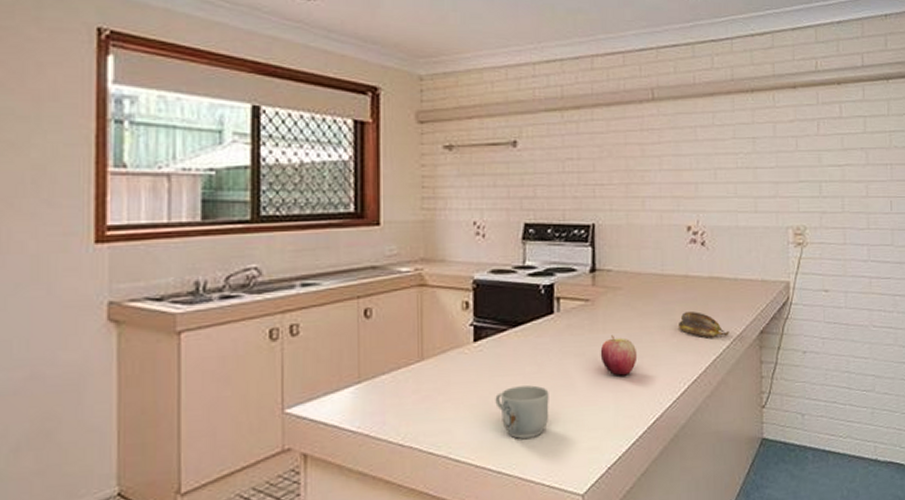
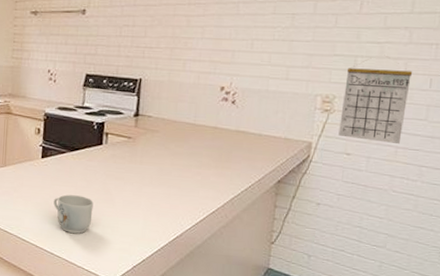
apple: present [600,335,638,376] -> none [136,167,167,200]
banana: present [677,312,729,337] -> none [203,157,249,180]
calendar: none [813,178,874,275] -> present [338,55,413,145]

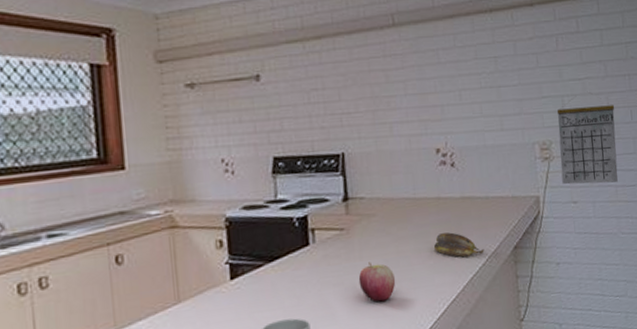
apple: none [136,167,167,200] -> present [358,262,396,302]
banana: none [203,157,249,180] -> present [433,232,484,257]

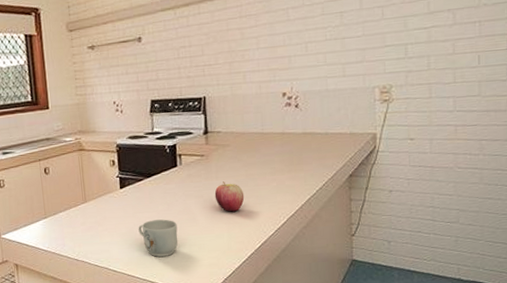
banana: present [433,232,484,257] -> none [277,161,322,181]
calendar: present [557,91,618,185] -> none [399,39,461,124]

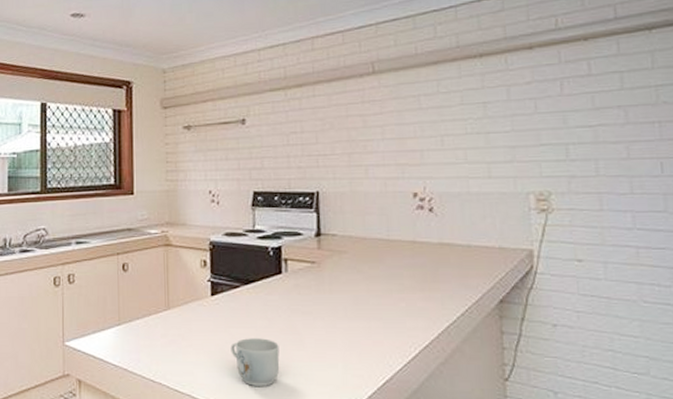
apple: present [214,181,245,212] -> none [327,296,365,336]

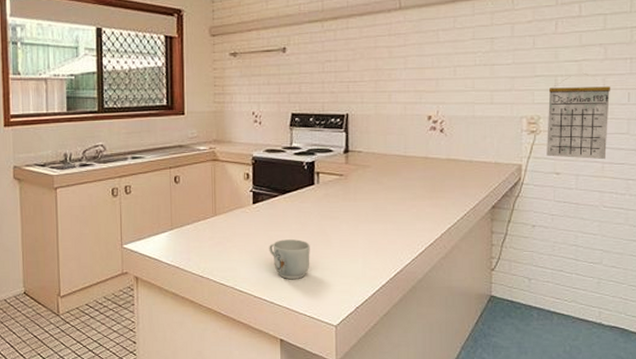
calendar: none [560,139,641,244] -> present [546,72,611,160]

